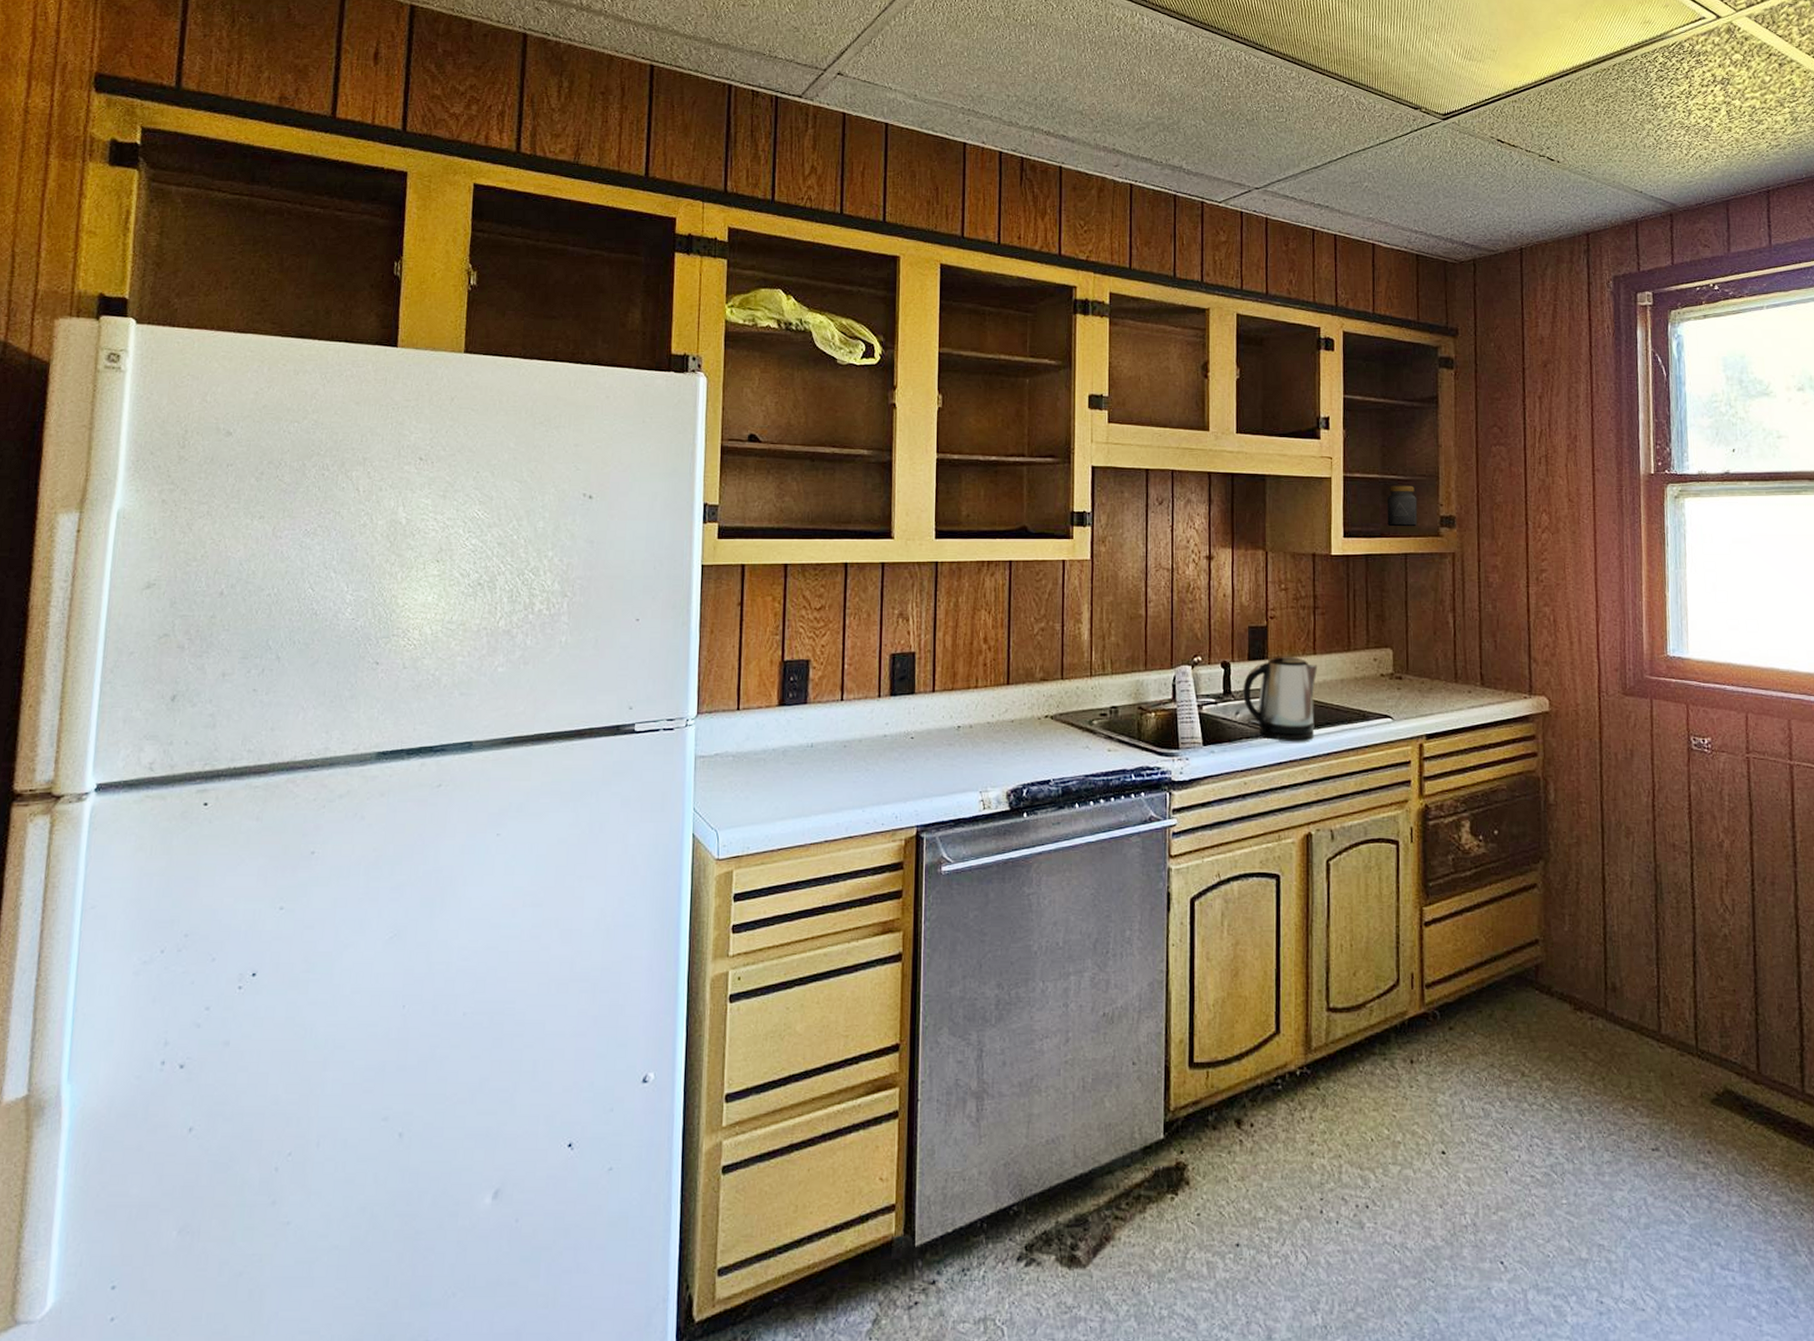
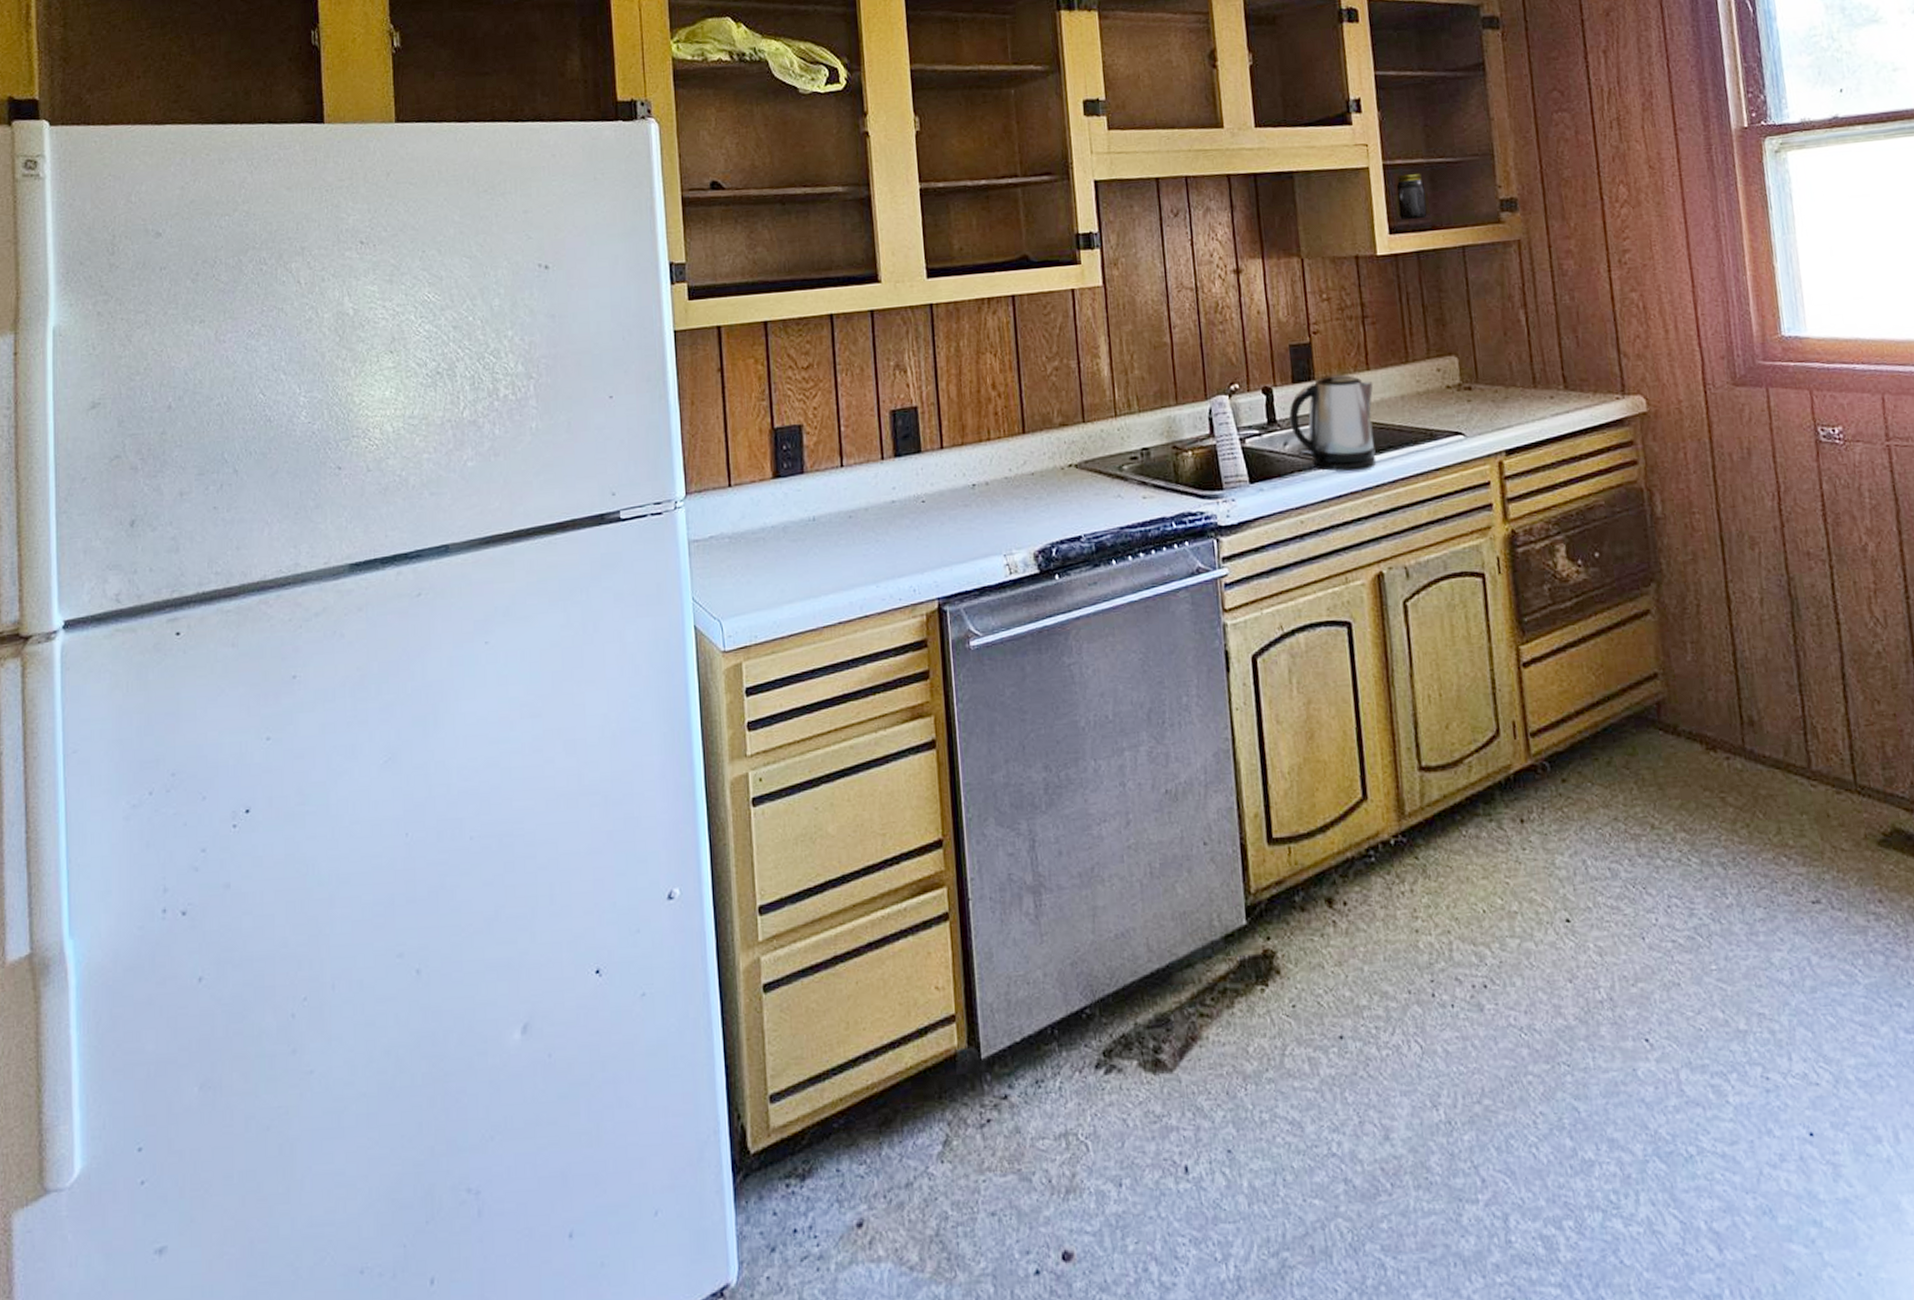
jar: none [1353,486,1378,527] -> present [1396,173,1427,220]
jar: present [1386,485,1418,527] -> none [1435,167,1473,217]

